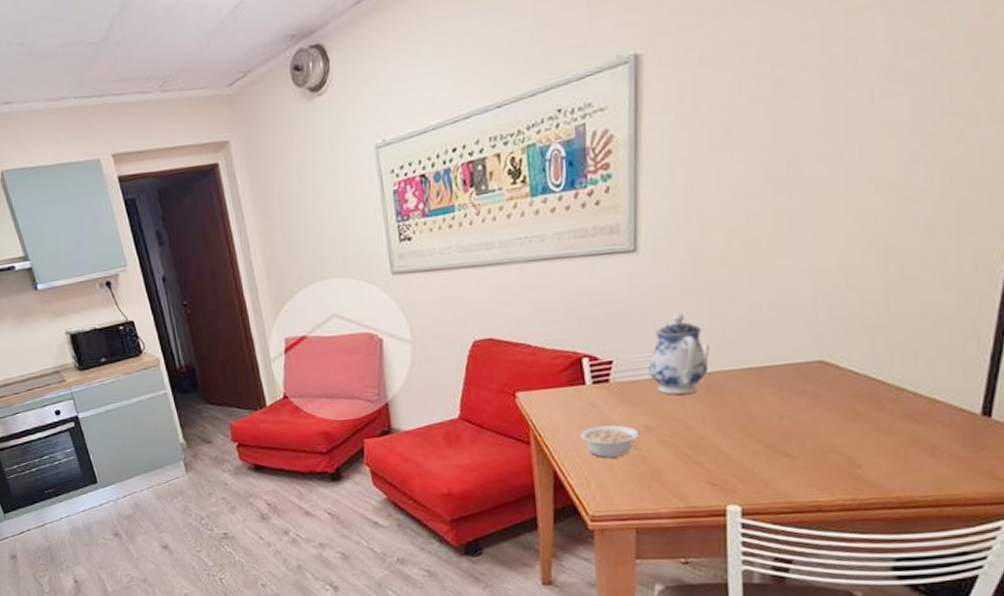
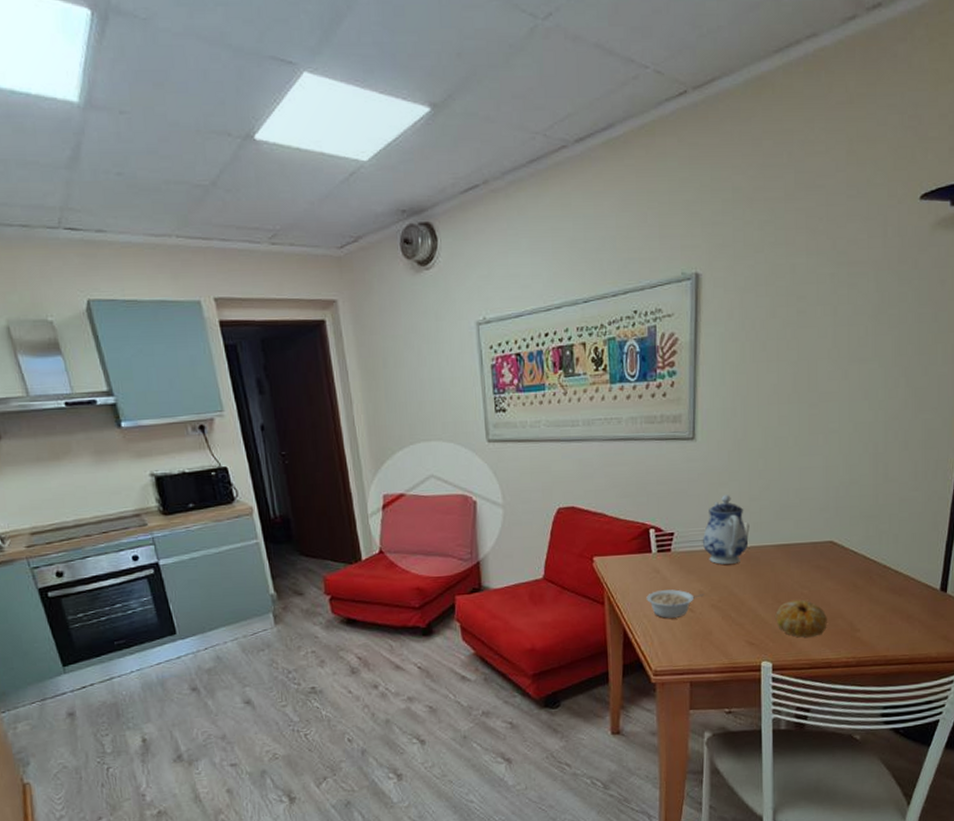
fruit: none [745,432,816,477] -> present [775,600,827,638]

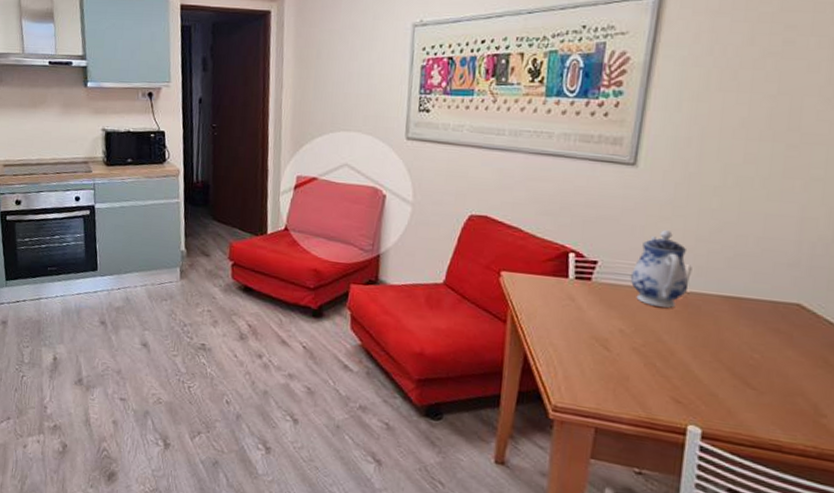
legume: present [646,589,705,618] -> none [555,320,626,354]
fruit: present [775,600,827,638] -> none [712,362,783,411]

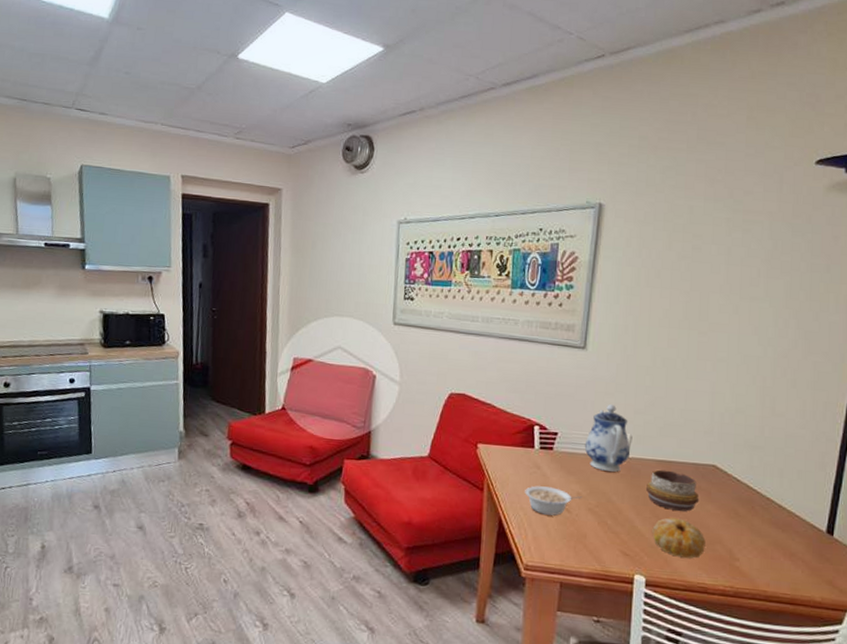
legume: none [555,320,626,354] -> present [525,486,583,516]
decorative bowl: none [706,307,777,357] -> present [645,469,700,512]
fruit: none [712,362,783,411] -> present [652,517,706,559]

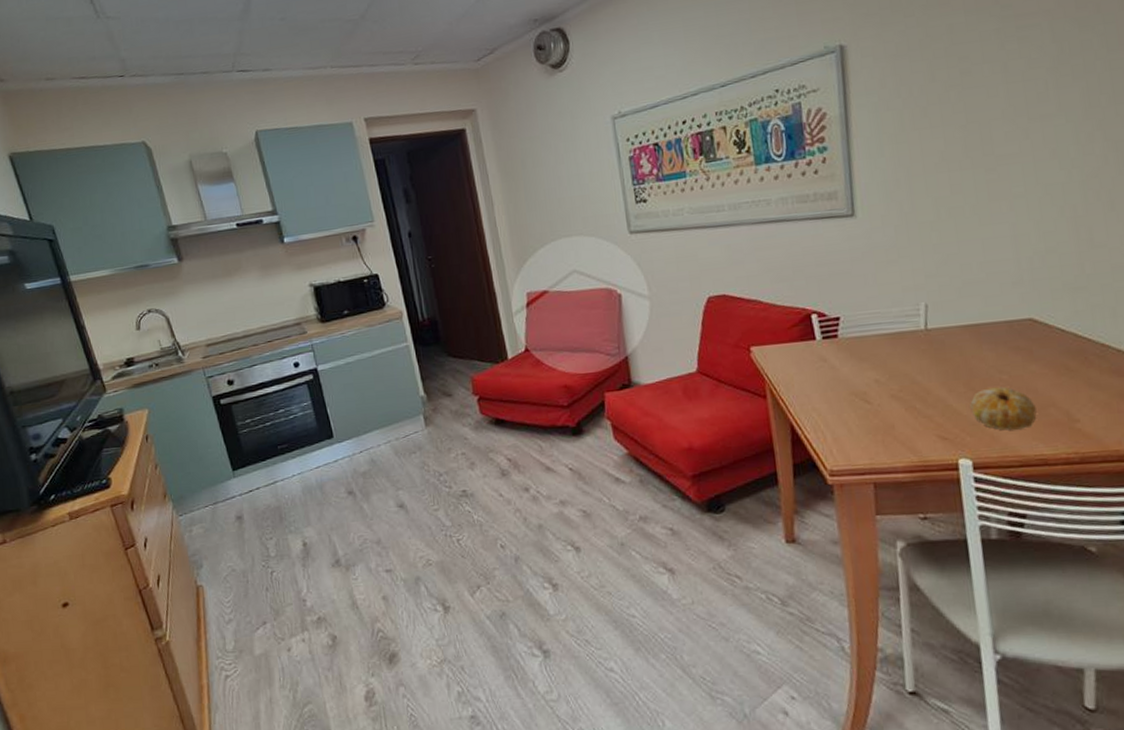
legume: present [525,486,583,516] -> none [814,379,882,412]
teapot: present [584,404,631,472] -> none [873,273,929,350]
decorative bowl: present [645,469,700,512] -> none [953,334,1021,379]

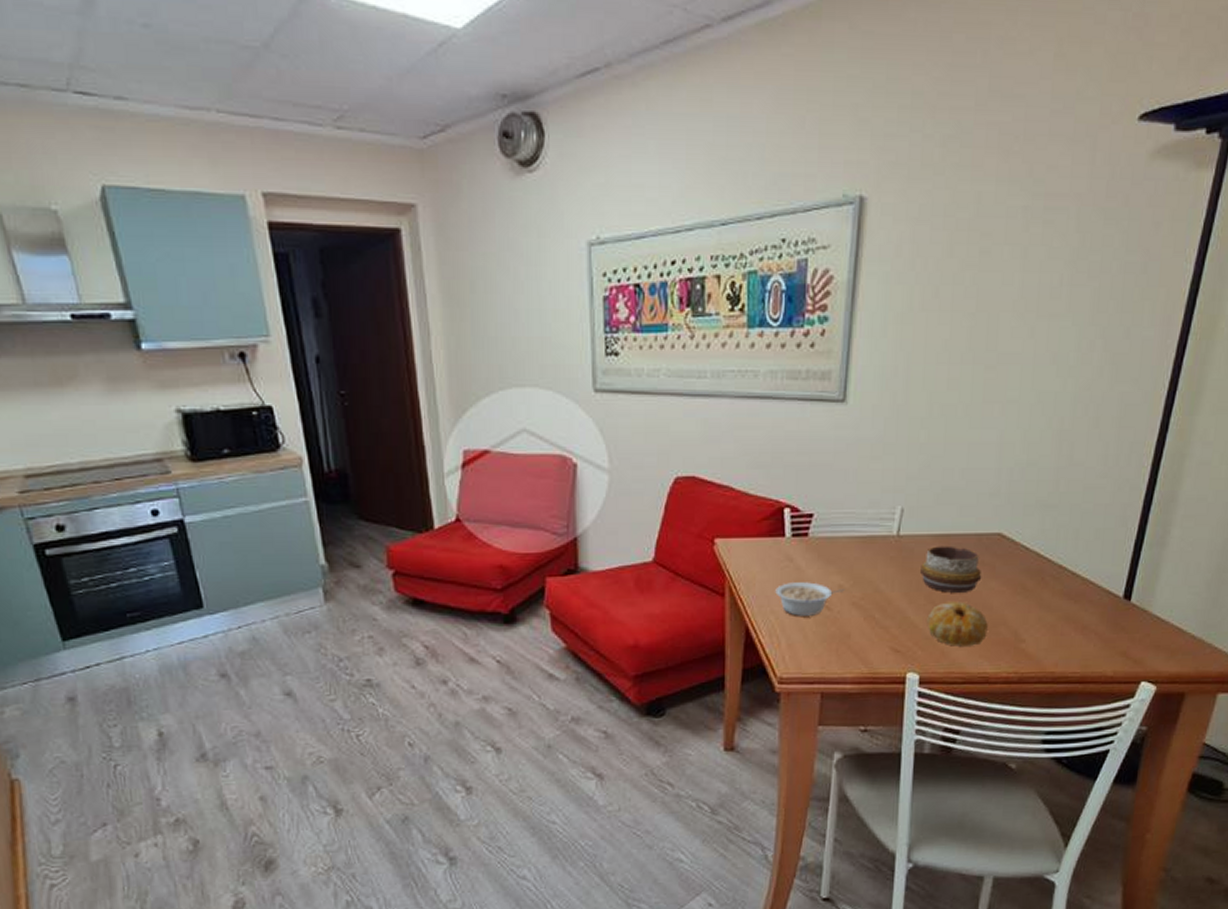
legume: none [814,379,882,412] -> present [775,582,845,616]
decorative bowl: none [953,334,1021,379] -> present [919,546,982,593]

